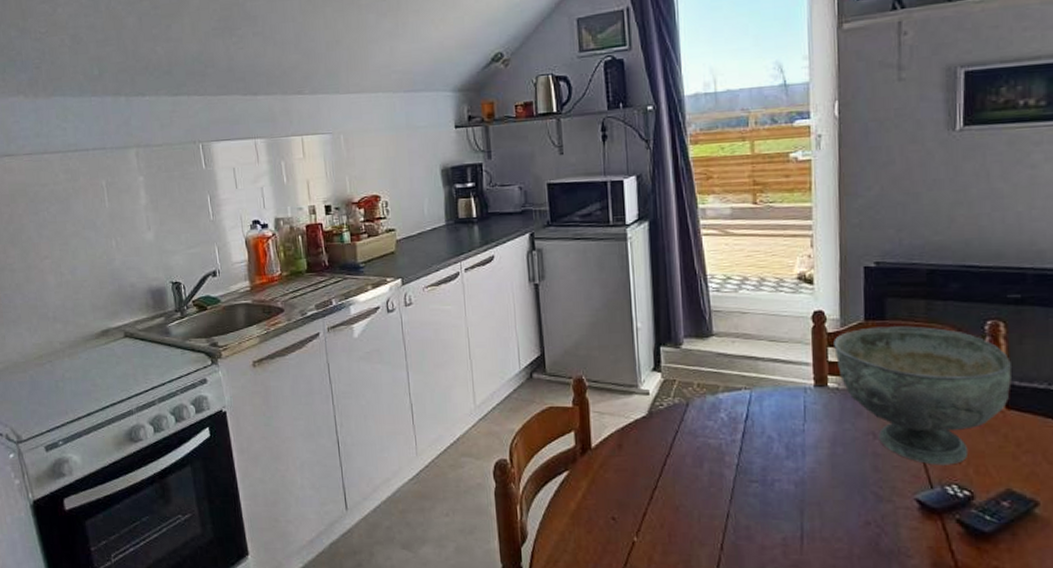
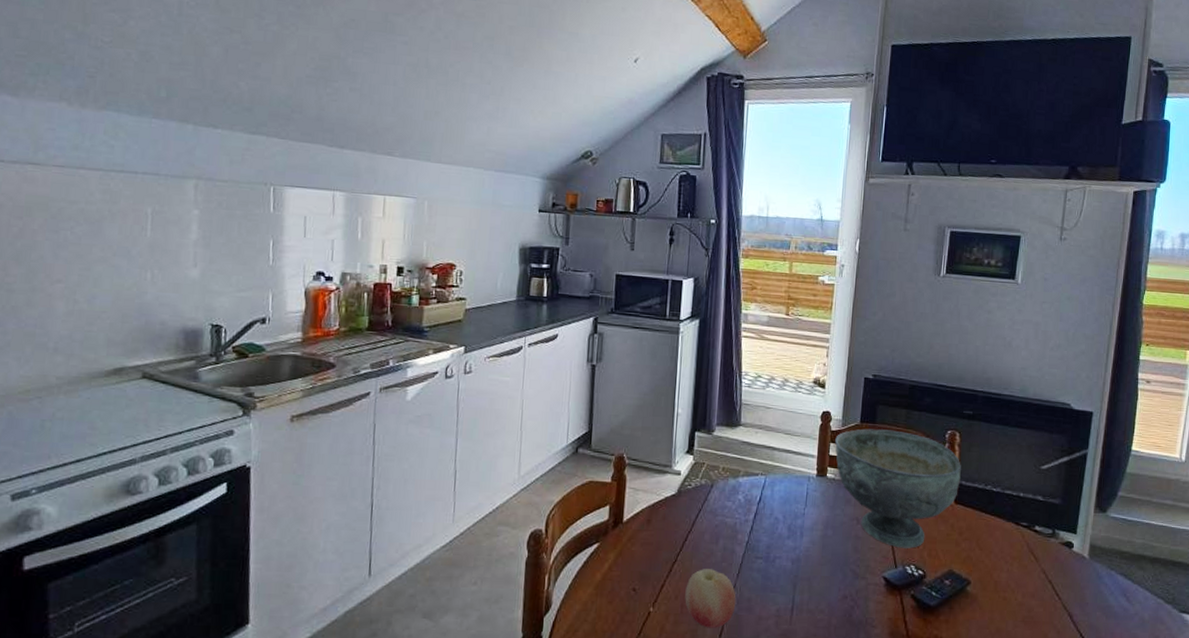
fruit: none [671,495,732,559] -> present [685,569,737,628]

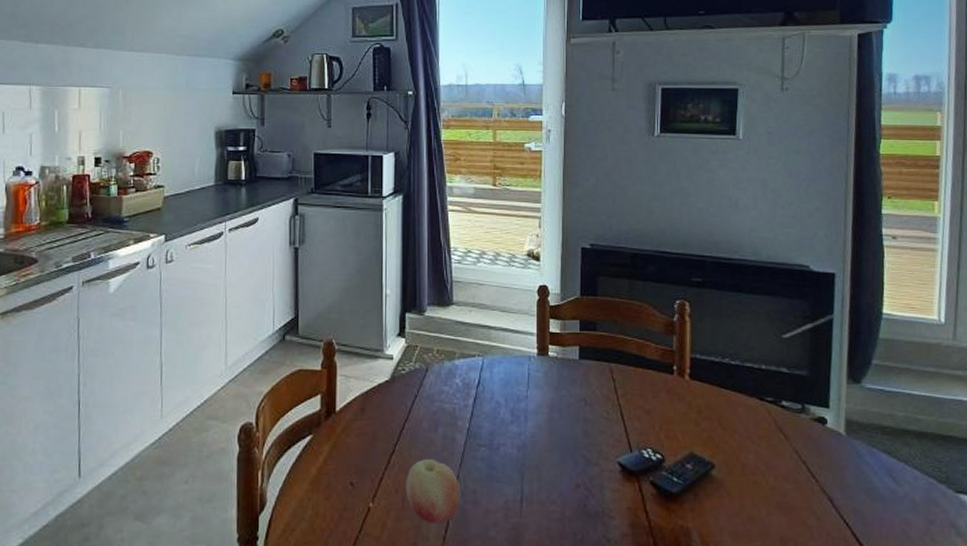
decorative bowl: present [835,428,961,548] -> none [555,302,694,430]

